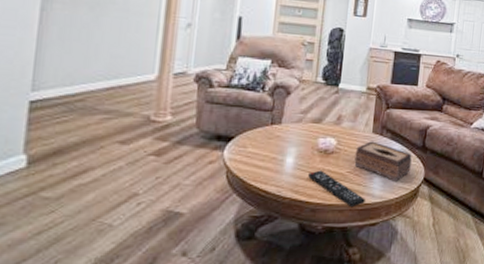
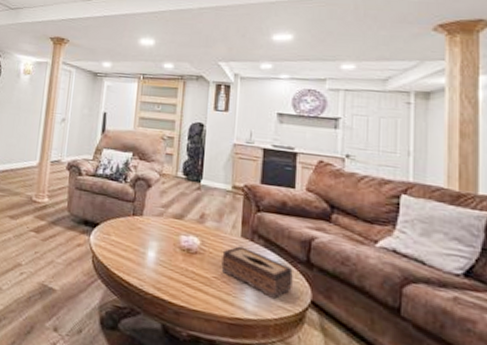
remote control: present [308,170,365,208] -> none [171,269,236,320]

